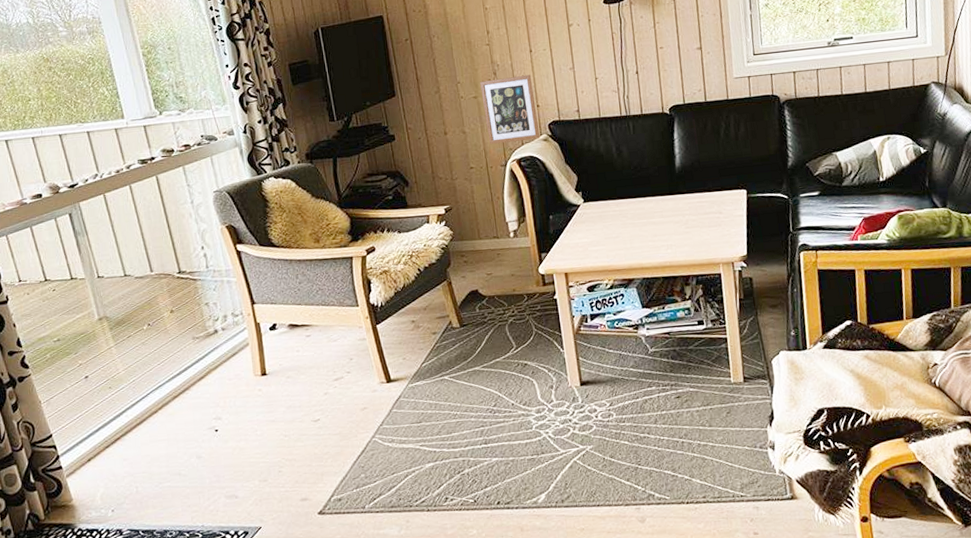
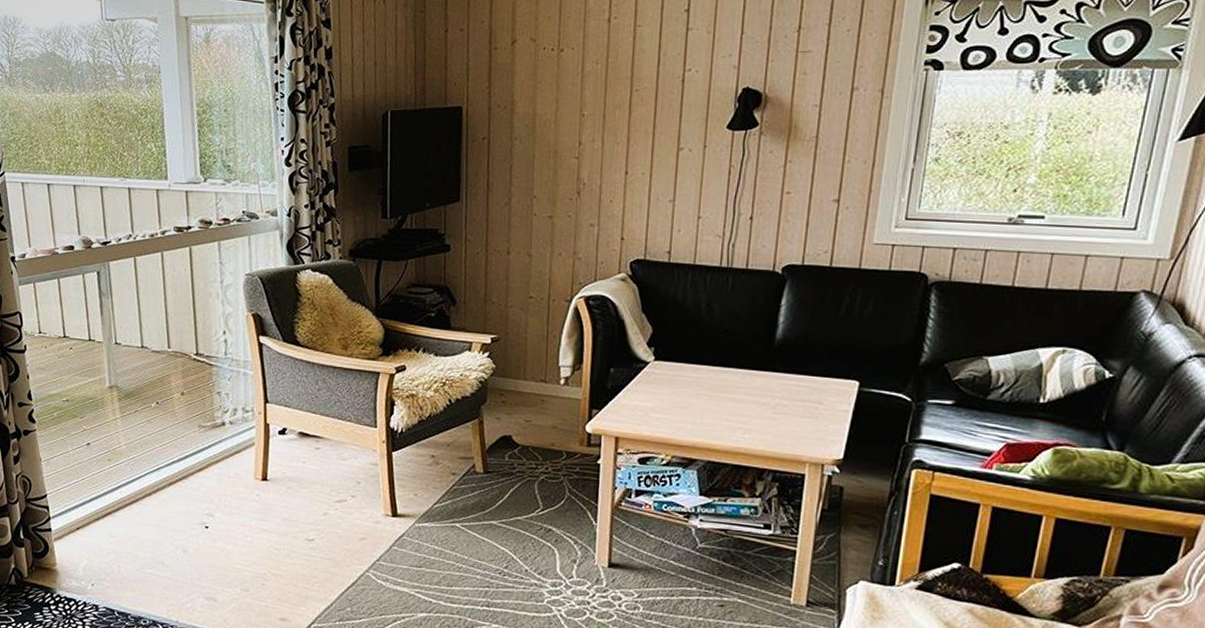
picture frame: present [480,74,540,145] -> none [556,199,621,277]

